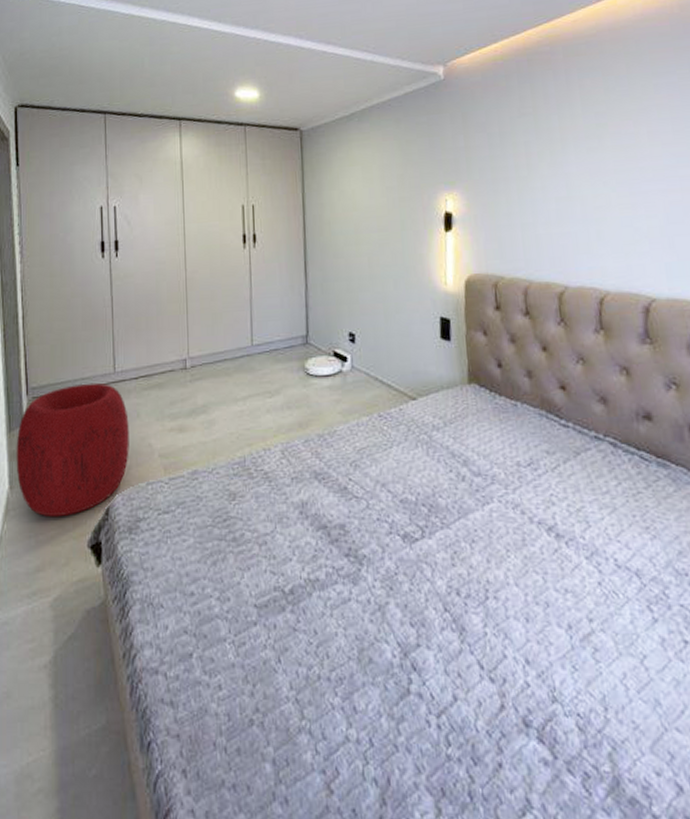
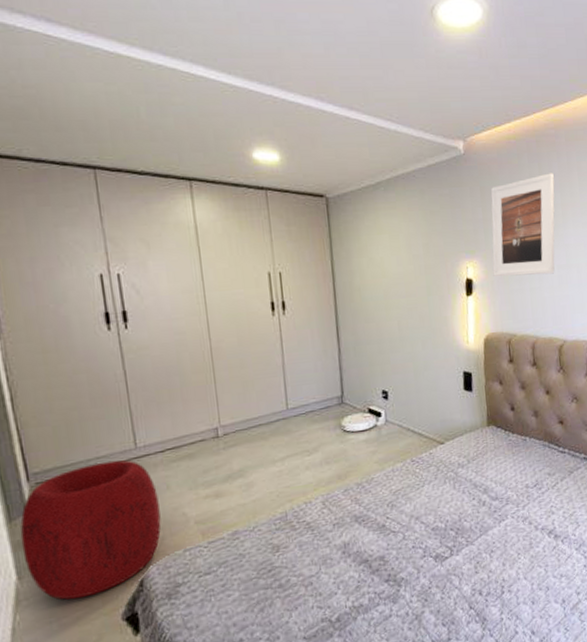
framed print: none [474,93,552,211] -> present [491,173,555,277]

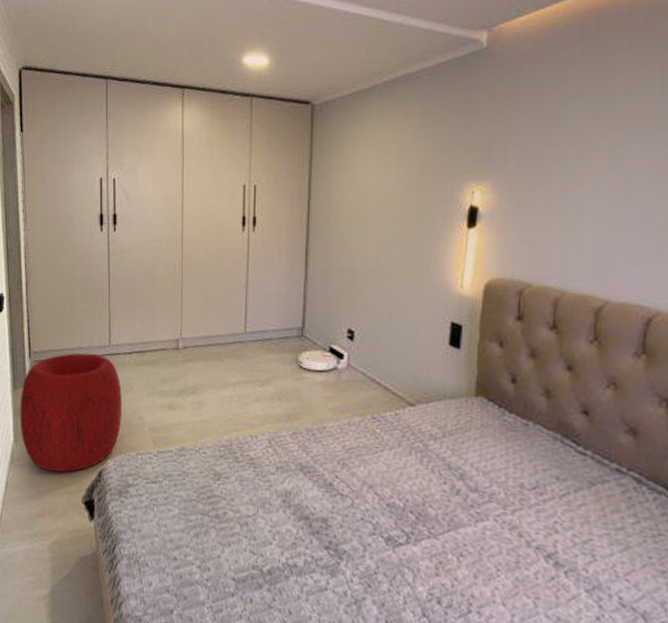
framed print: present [491,173,555,277] -> none [508,68,619,208]

